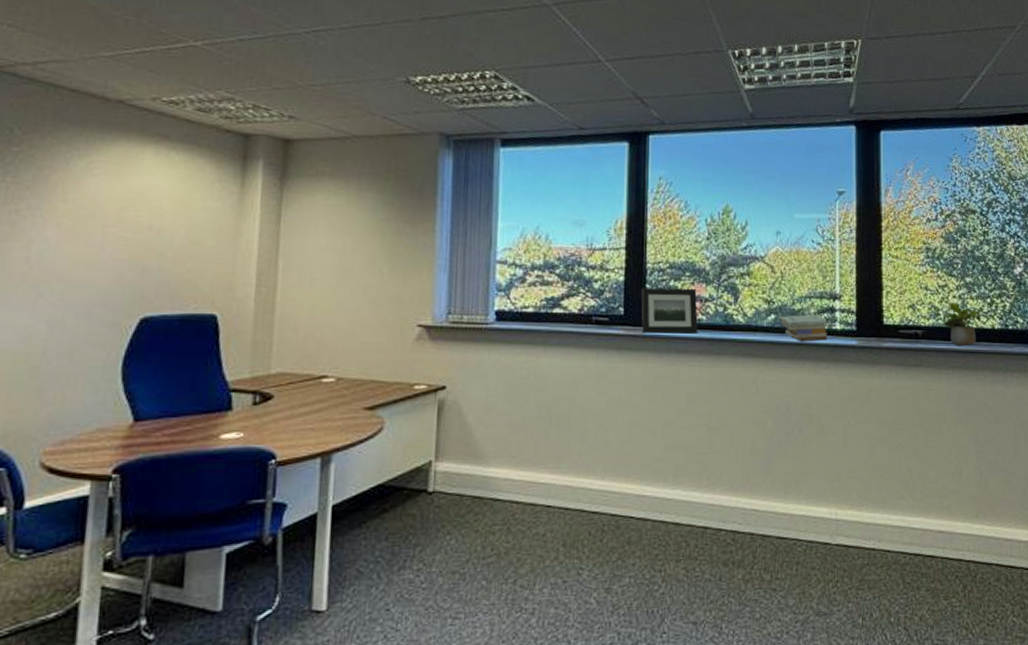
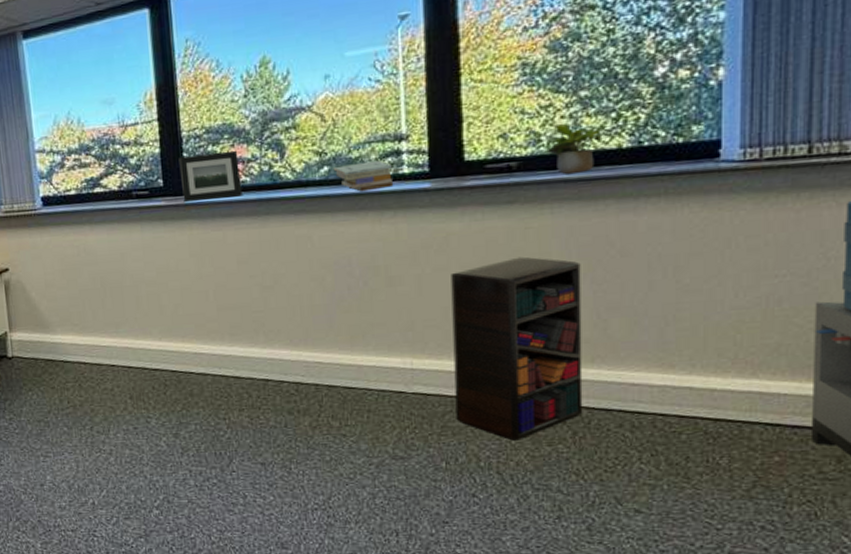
bookshelf: none [871,415,971,595] -> present [451,256,583,441]

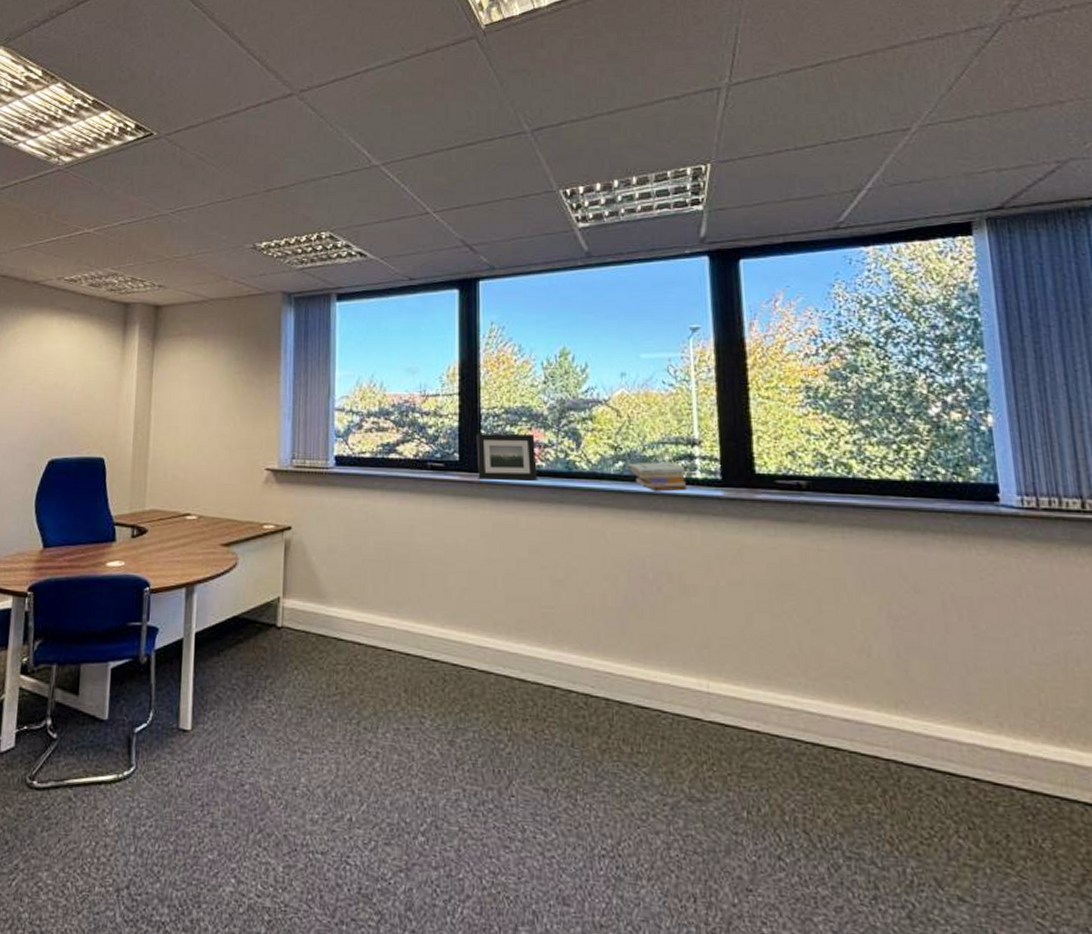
bookshelf: present [451,256,583,441] -> none [746,580,892,793]
potted plant: present [543,124,603,176] -> none [830,449,886,501]

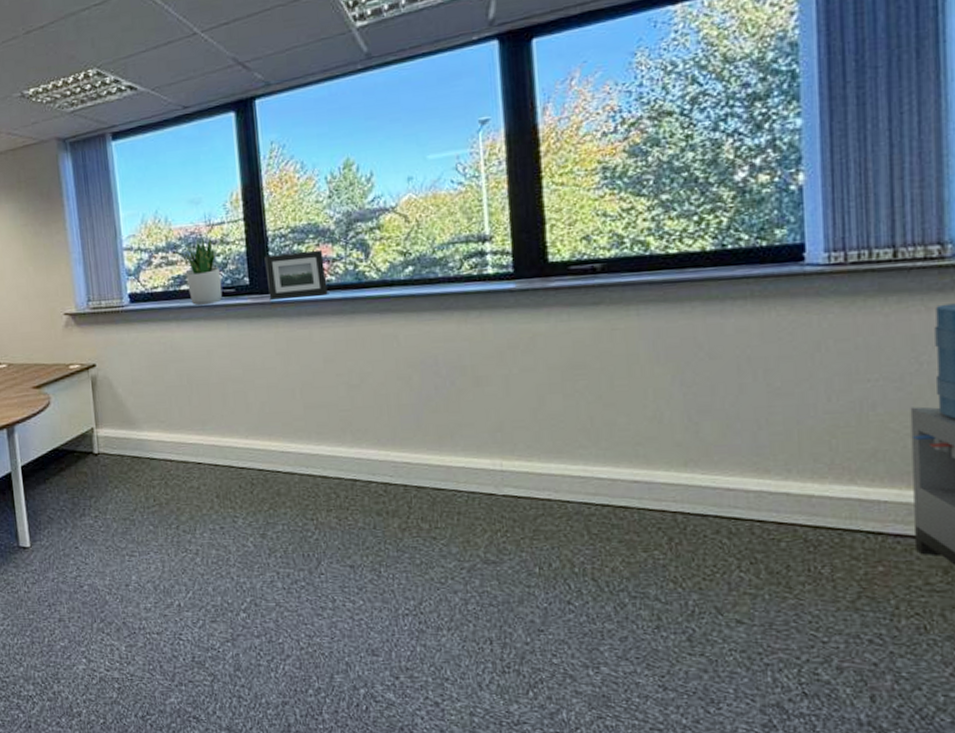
planter: none [395,407,431,477] -> present [183,236,223,306]
books: present [628,462,687,492] -> none [418,261,479,292]

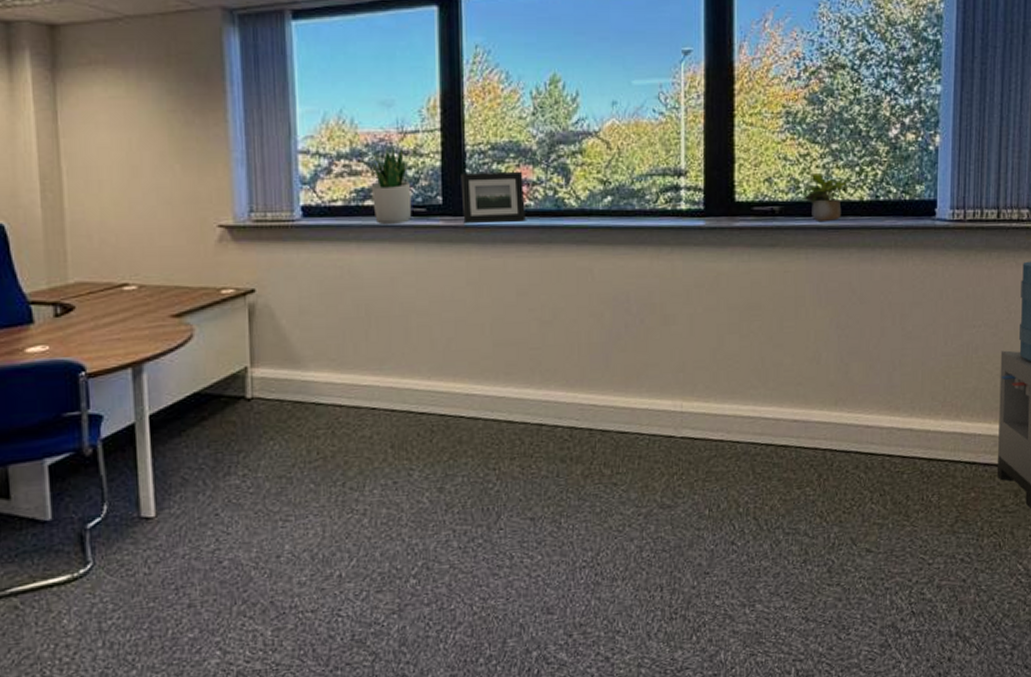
potted plant: none [626,227,686,277] -> present [801,174,849,223]

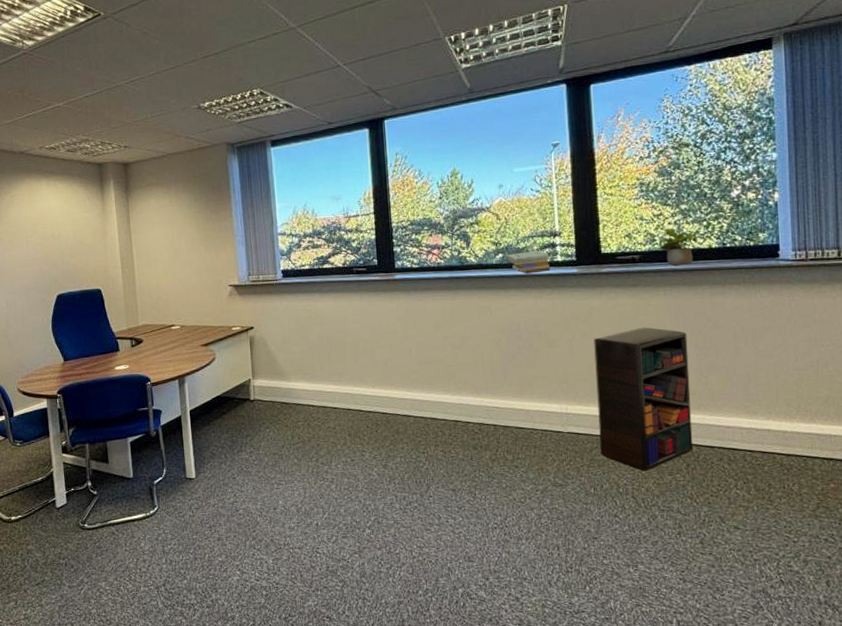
planter: present [370,145,412,226] -> none [326,226,357,281]
picture frame: present [461,171,526,223] -> none [389,239,438,277]
books: none [616,194,672,225] -> present [506,250,551,274]
bookshelf: none [719,299,829,485] -> present [594,327,694,471]

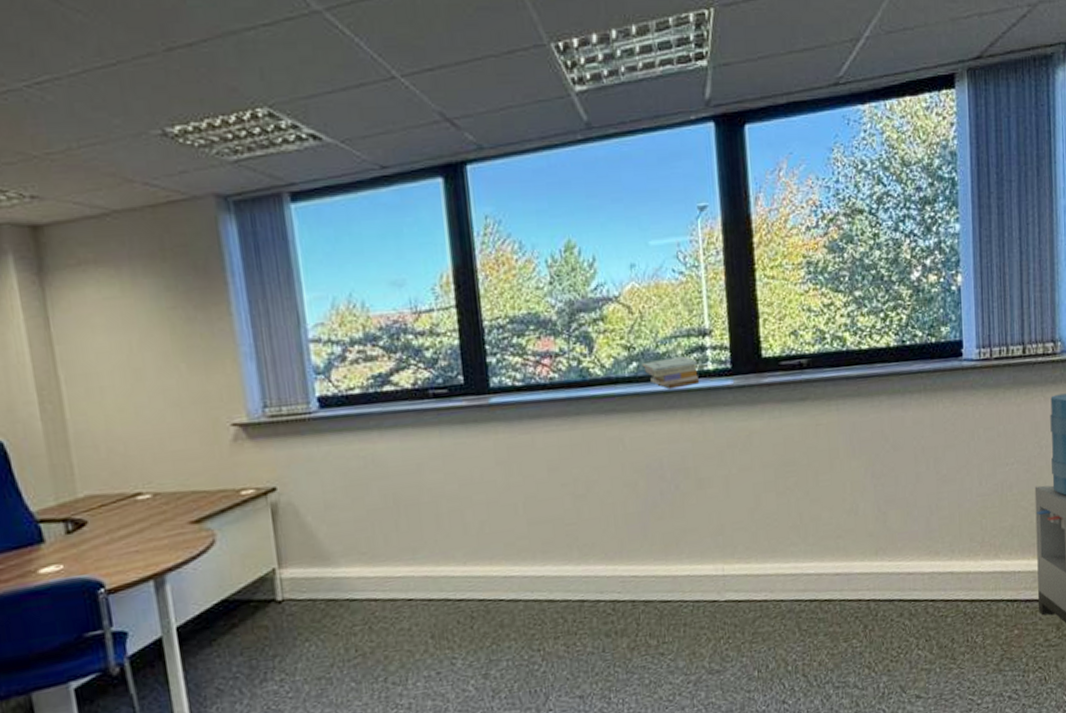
bookshelf: present [594,327,694,471] -> none [754,453,871,641]
potted plant: present [657,229,698,267] -> none [828,323,875,373]

